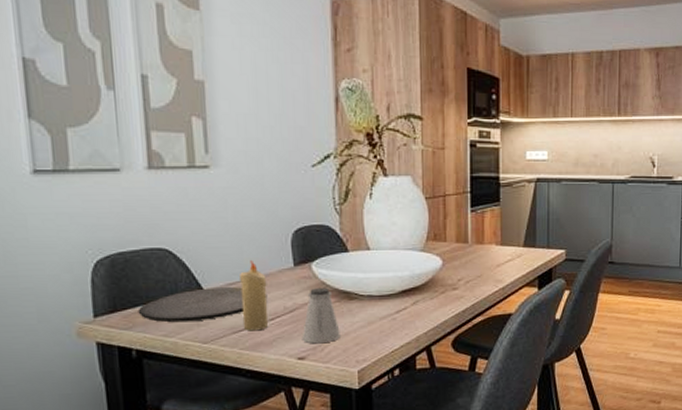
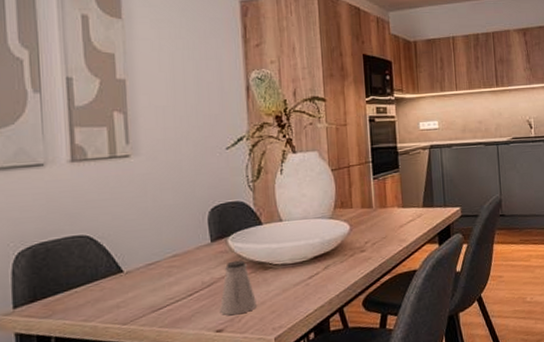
plate: present [138,287,268,323] -> none [58,266,186,307]
candle: present [238,260,268,331] -> none [158,240,186,309]

